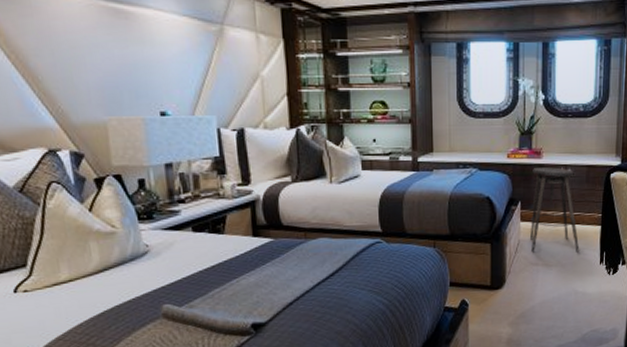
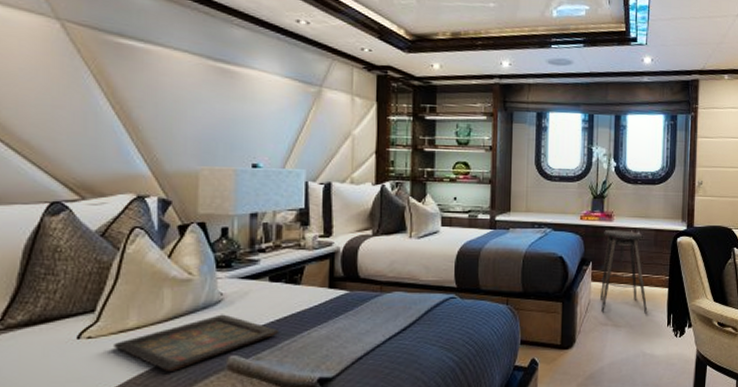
icon panel: none [50,265,209,321] -> present [114,314,280,371]

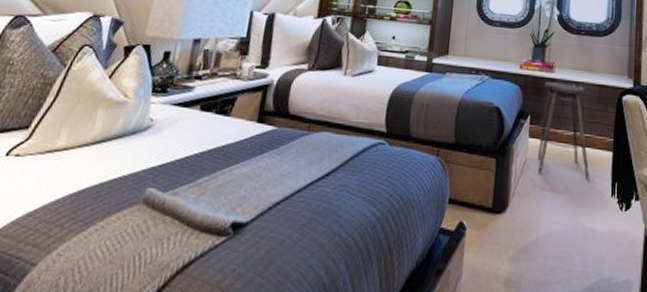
icon panel: present [114,314,280,371] -> none [38,141,202,200]

